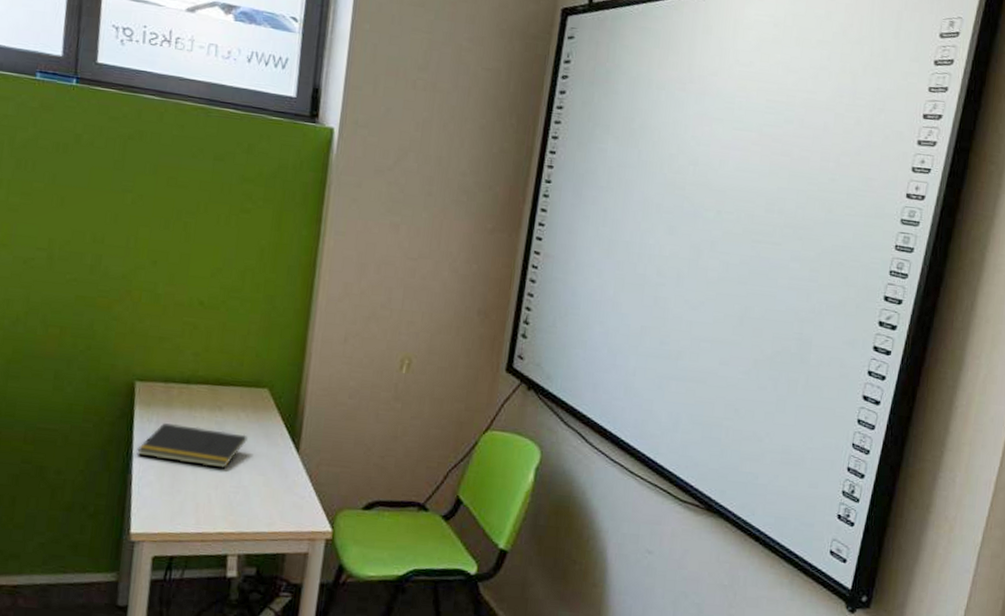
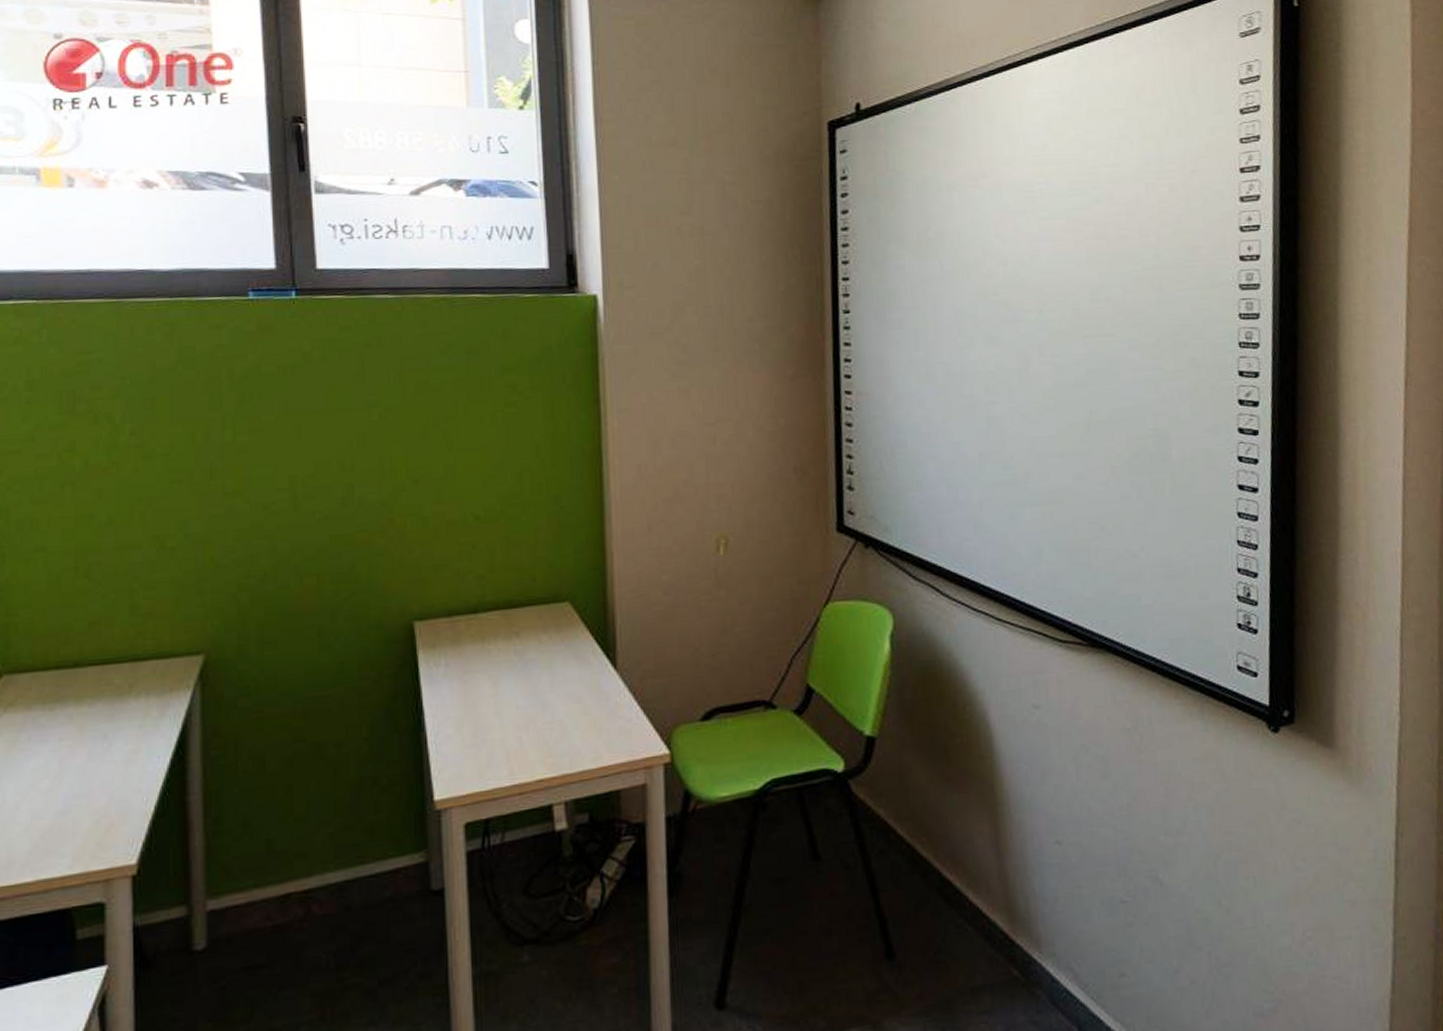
notepad: present [136,423,248,469] -> none [427,659,554,708]

